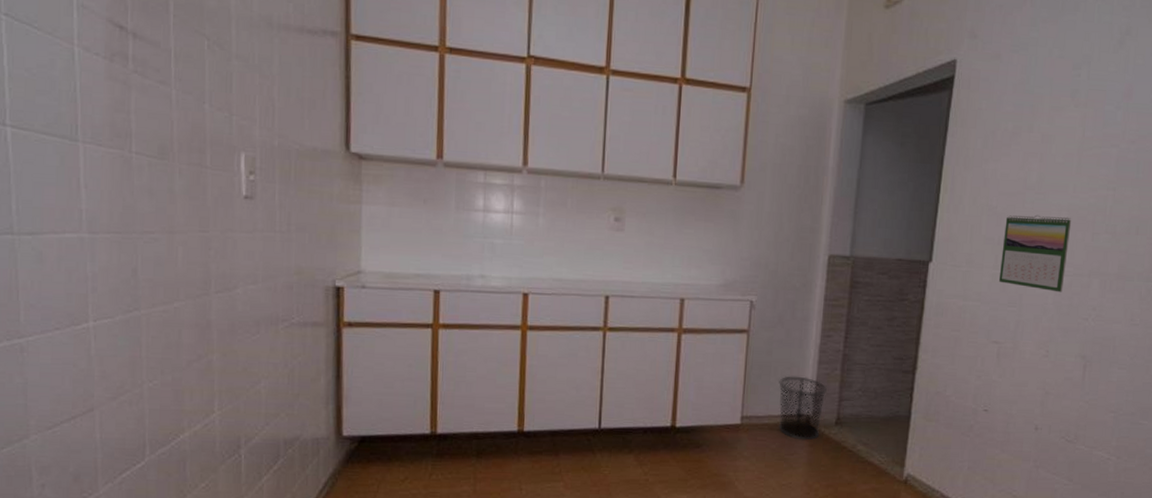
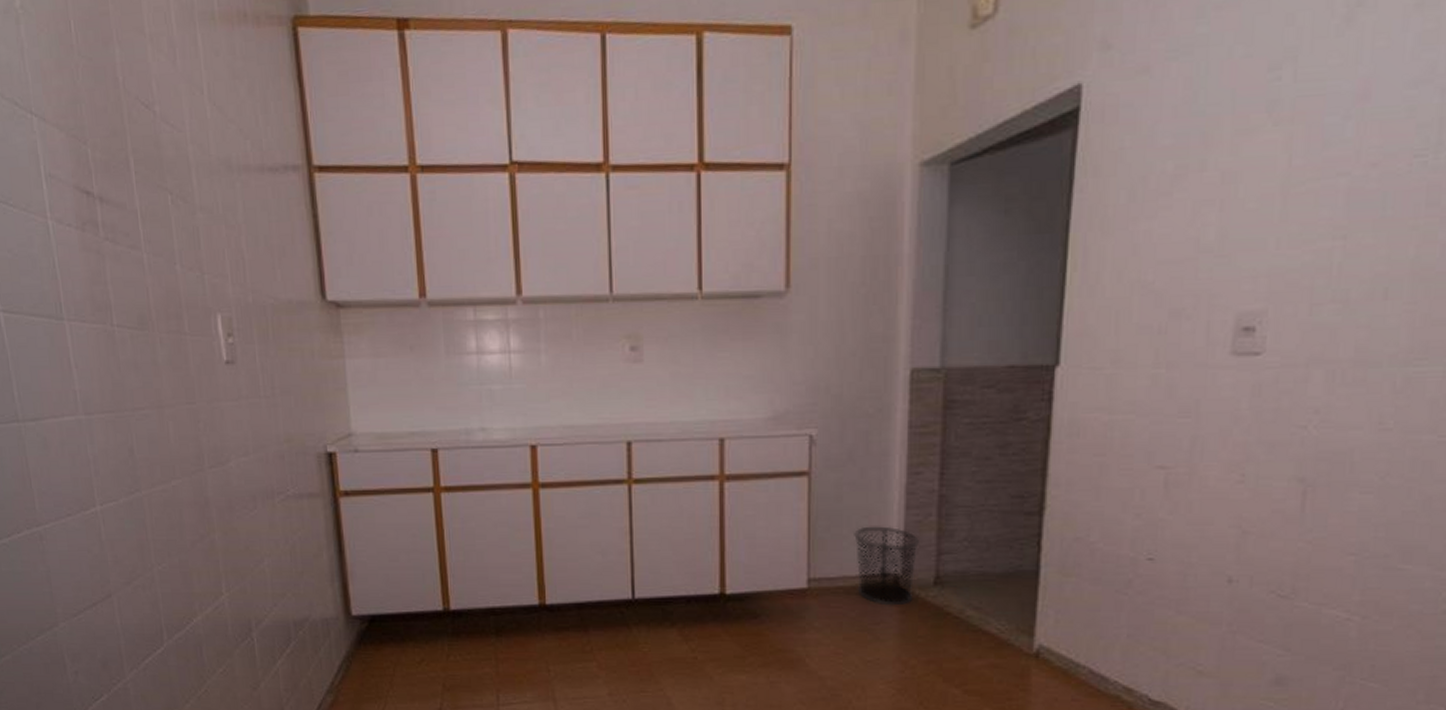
calendar: present [998,215,1072,293] -> none [1161,285,1275,393]

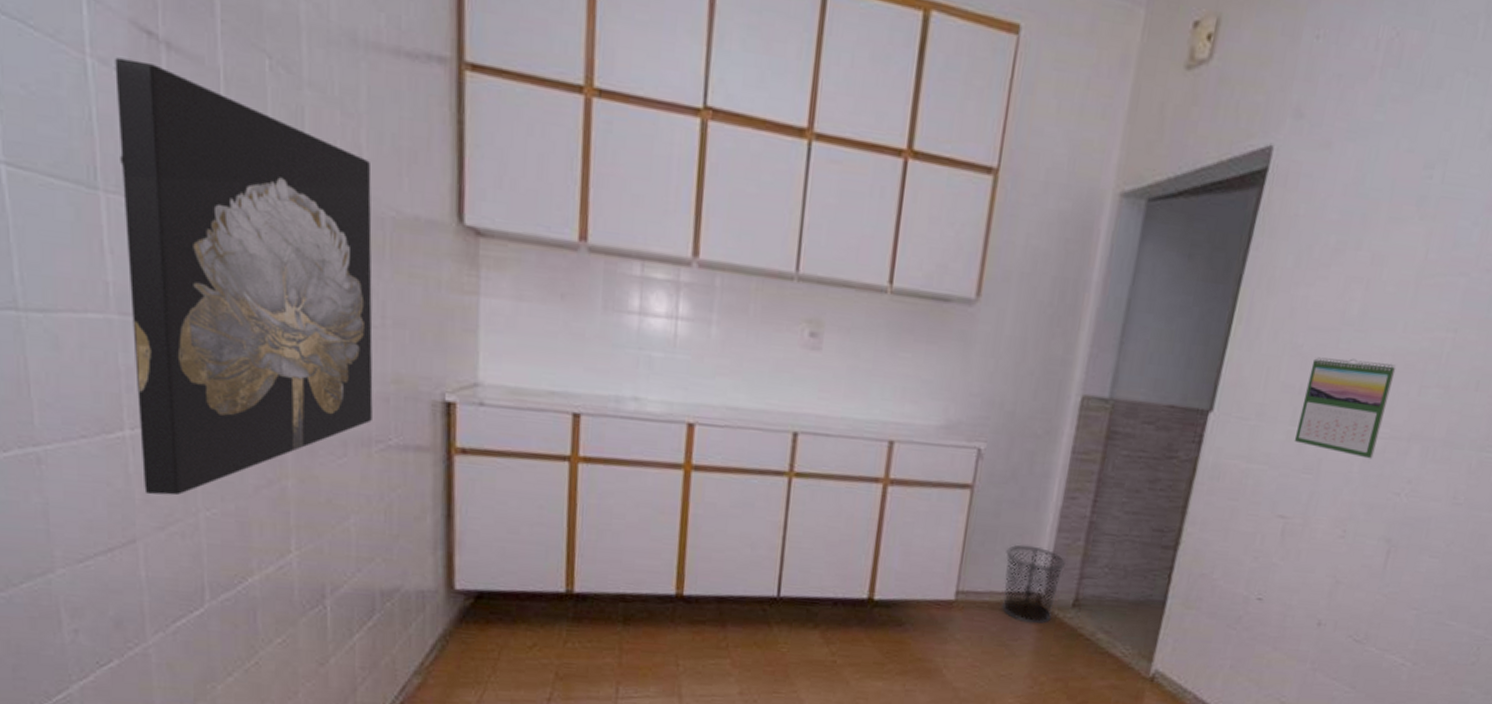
wall art: none [66,215,273,557] -> present [115,57,373,496]
calendar: none [1161,285,1275,393] -> present [1294,357,1396,459]

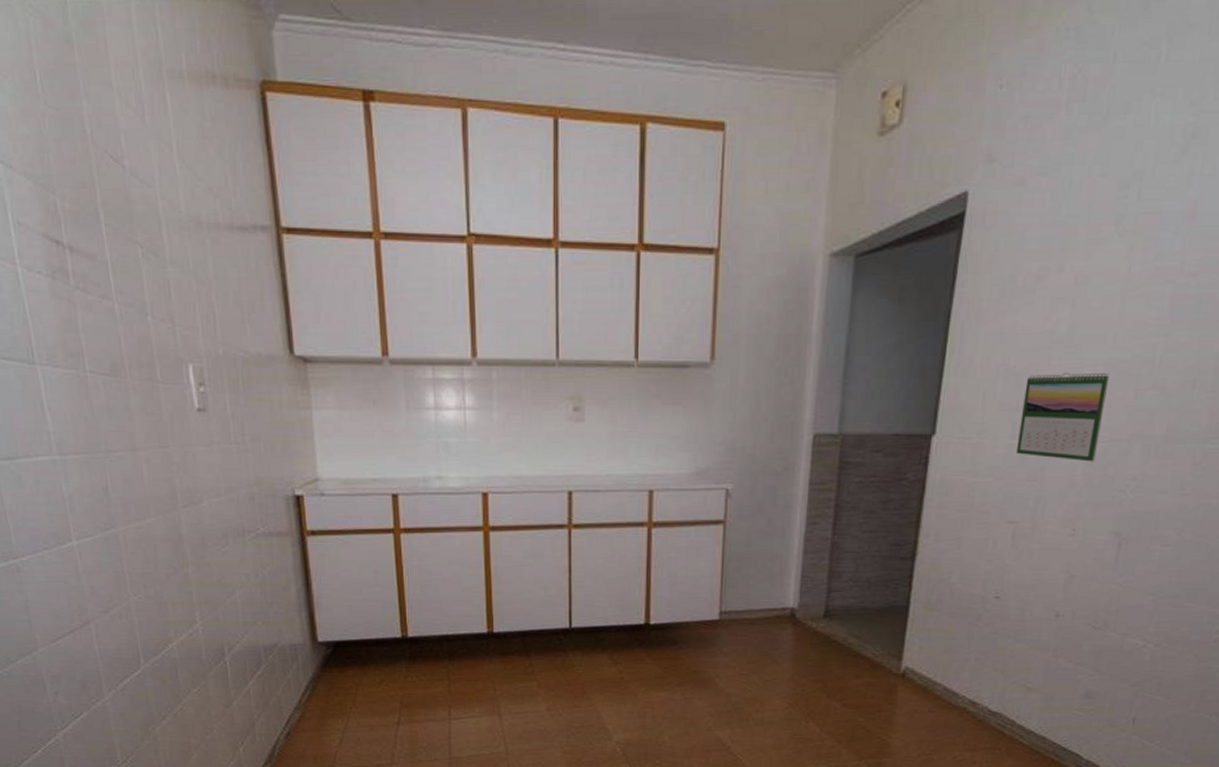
wall art: present [115,57,373,496] -> none [36,264,244,588]
waste bin: present [1001,544,1065,624] -> none [760,567,813,635]

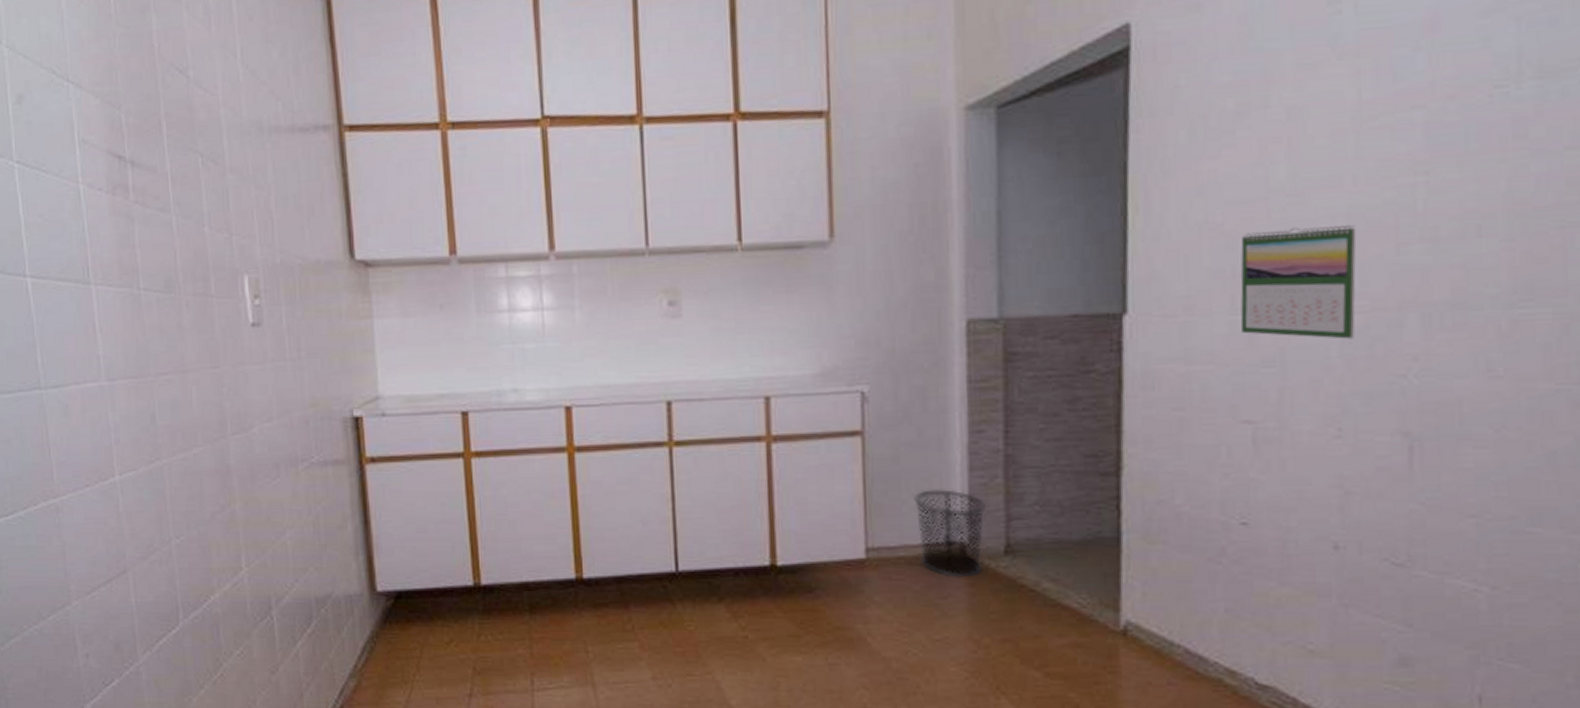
waste bin: none [760,567,813,635] -> present [914,489,986,578]

